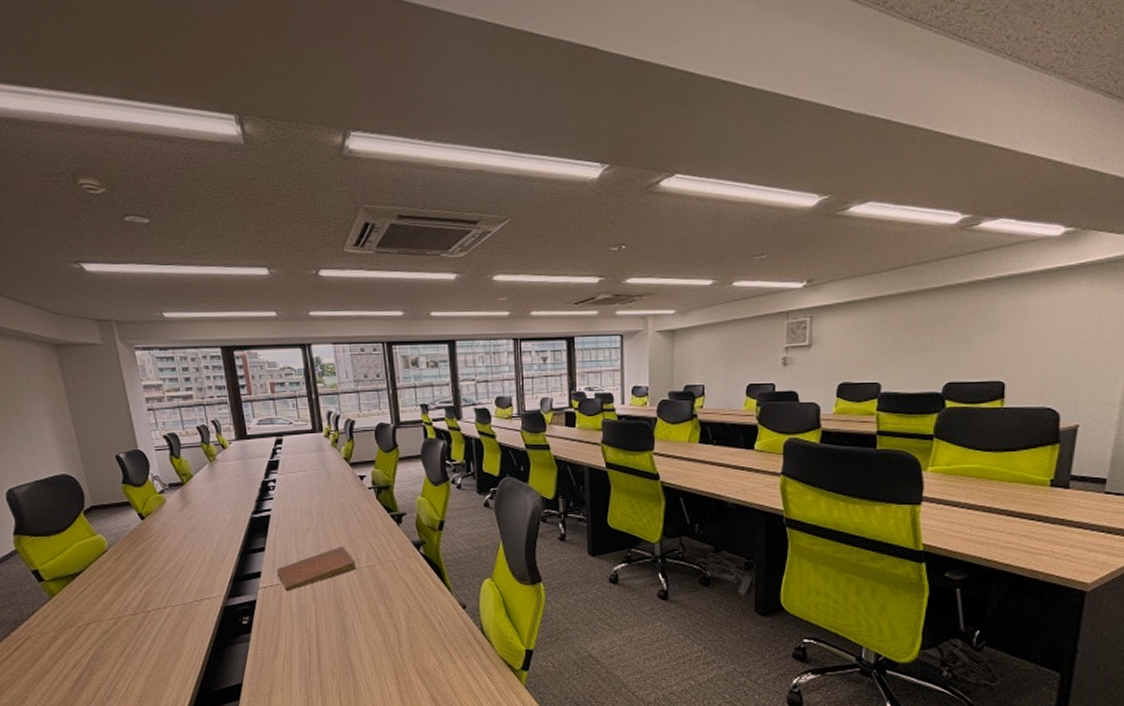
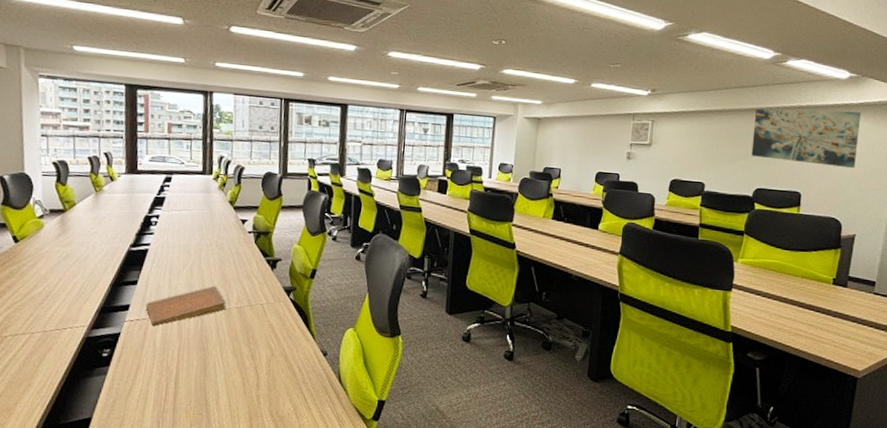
wall art: none [938,275,1083,346] -> present [751,108,862,169]

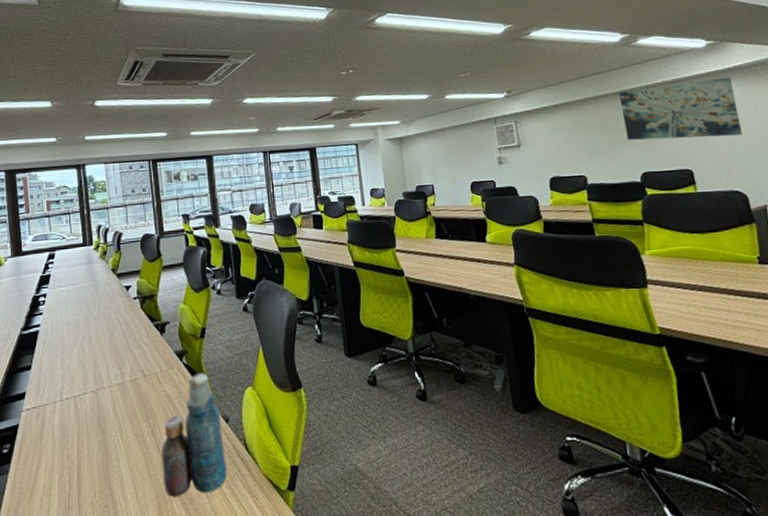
notebook: present [145,286,227,326] -> none [41,360,121,412]
bottle: none [257,309,320,414] -> present [162,373,227,497]

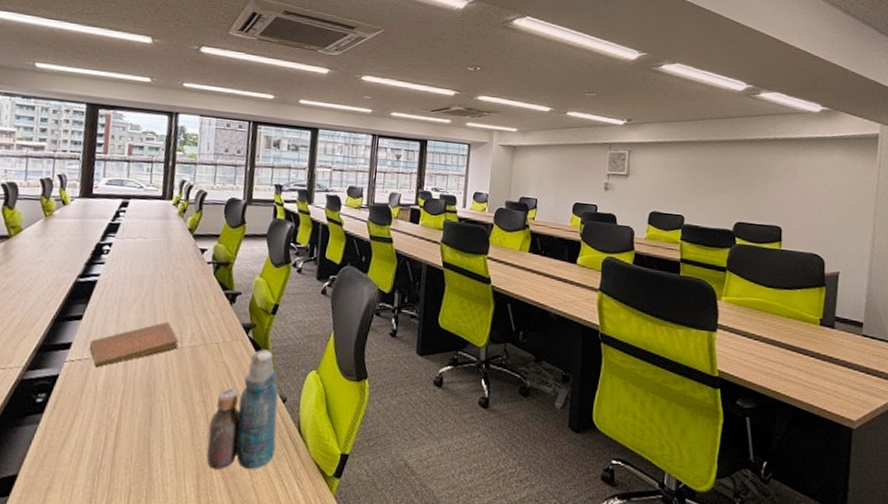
notebook: none [41,360,121,412] -> present [89,322,179,367]
wall art: present [619,77,743,140] -> none [729,140,836,203]

